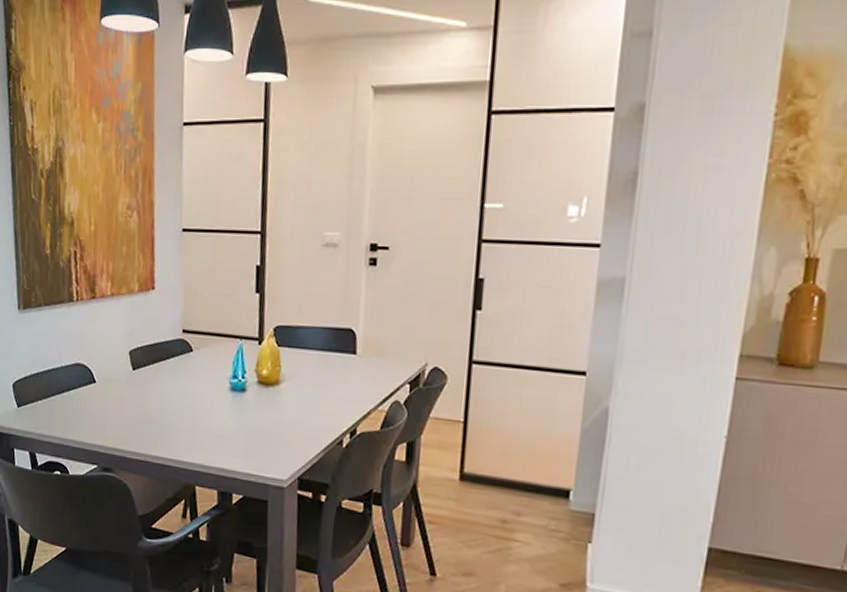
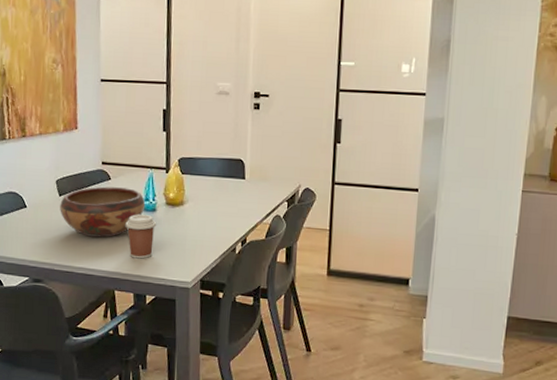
decorative bowl: none [133,359,234,422] -> present [60,186,146,238]
coffee cup: none [209,394,247,449] -> present [125,214,157,259]

